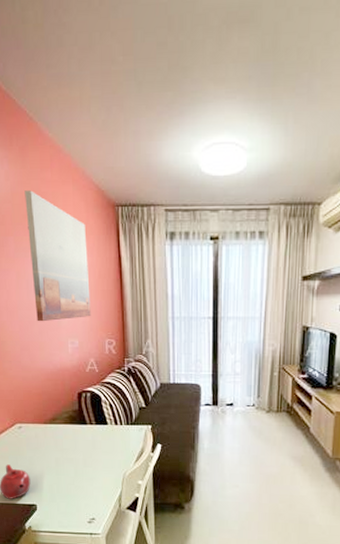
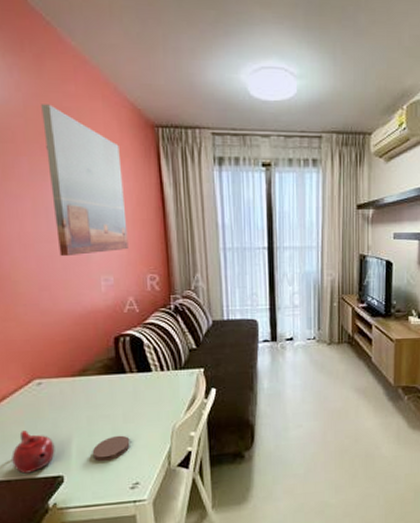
coaster: none [58,476,89,498] -> present [92,435,130,462]

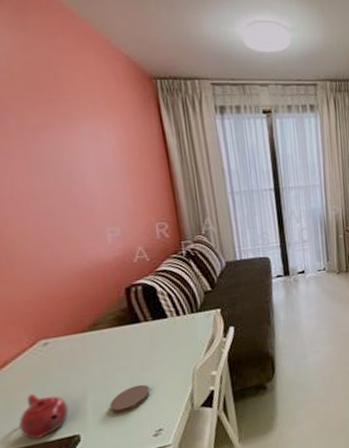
wall art: present [41,104,128,257] -> none [27,58,134,212]

